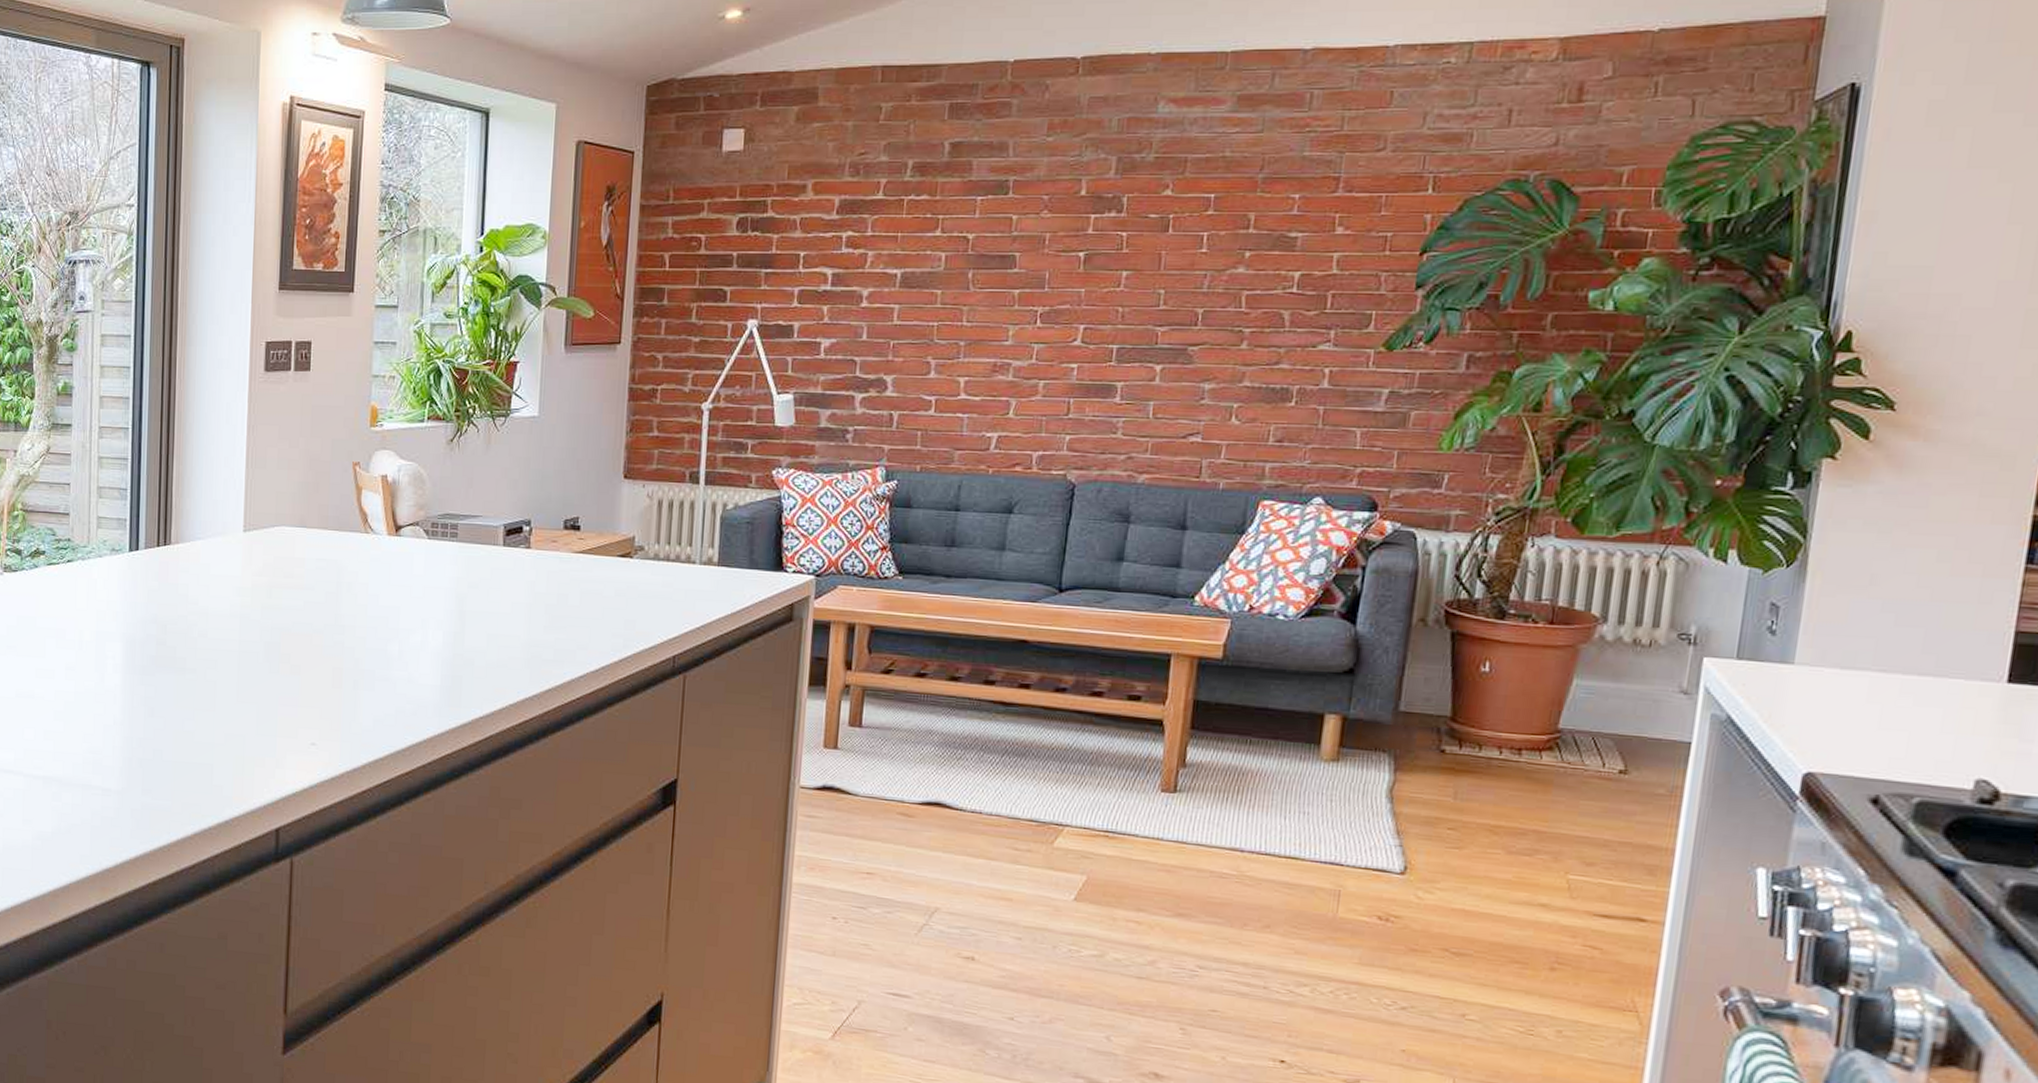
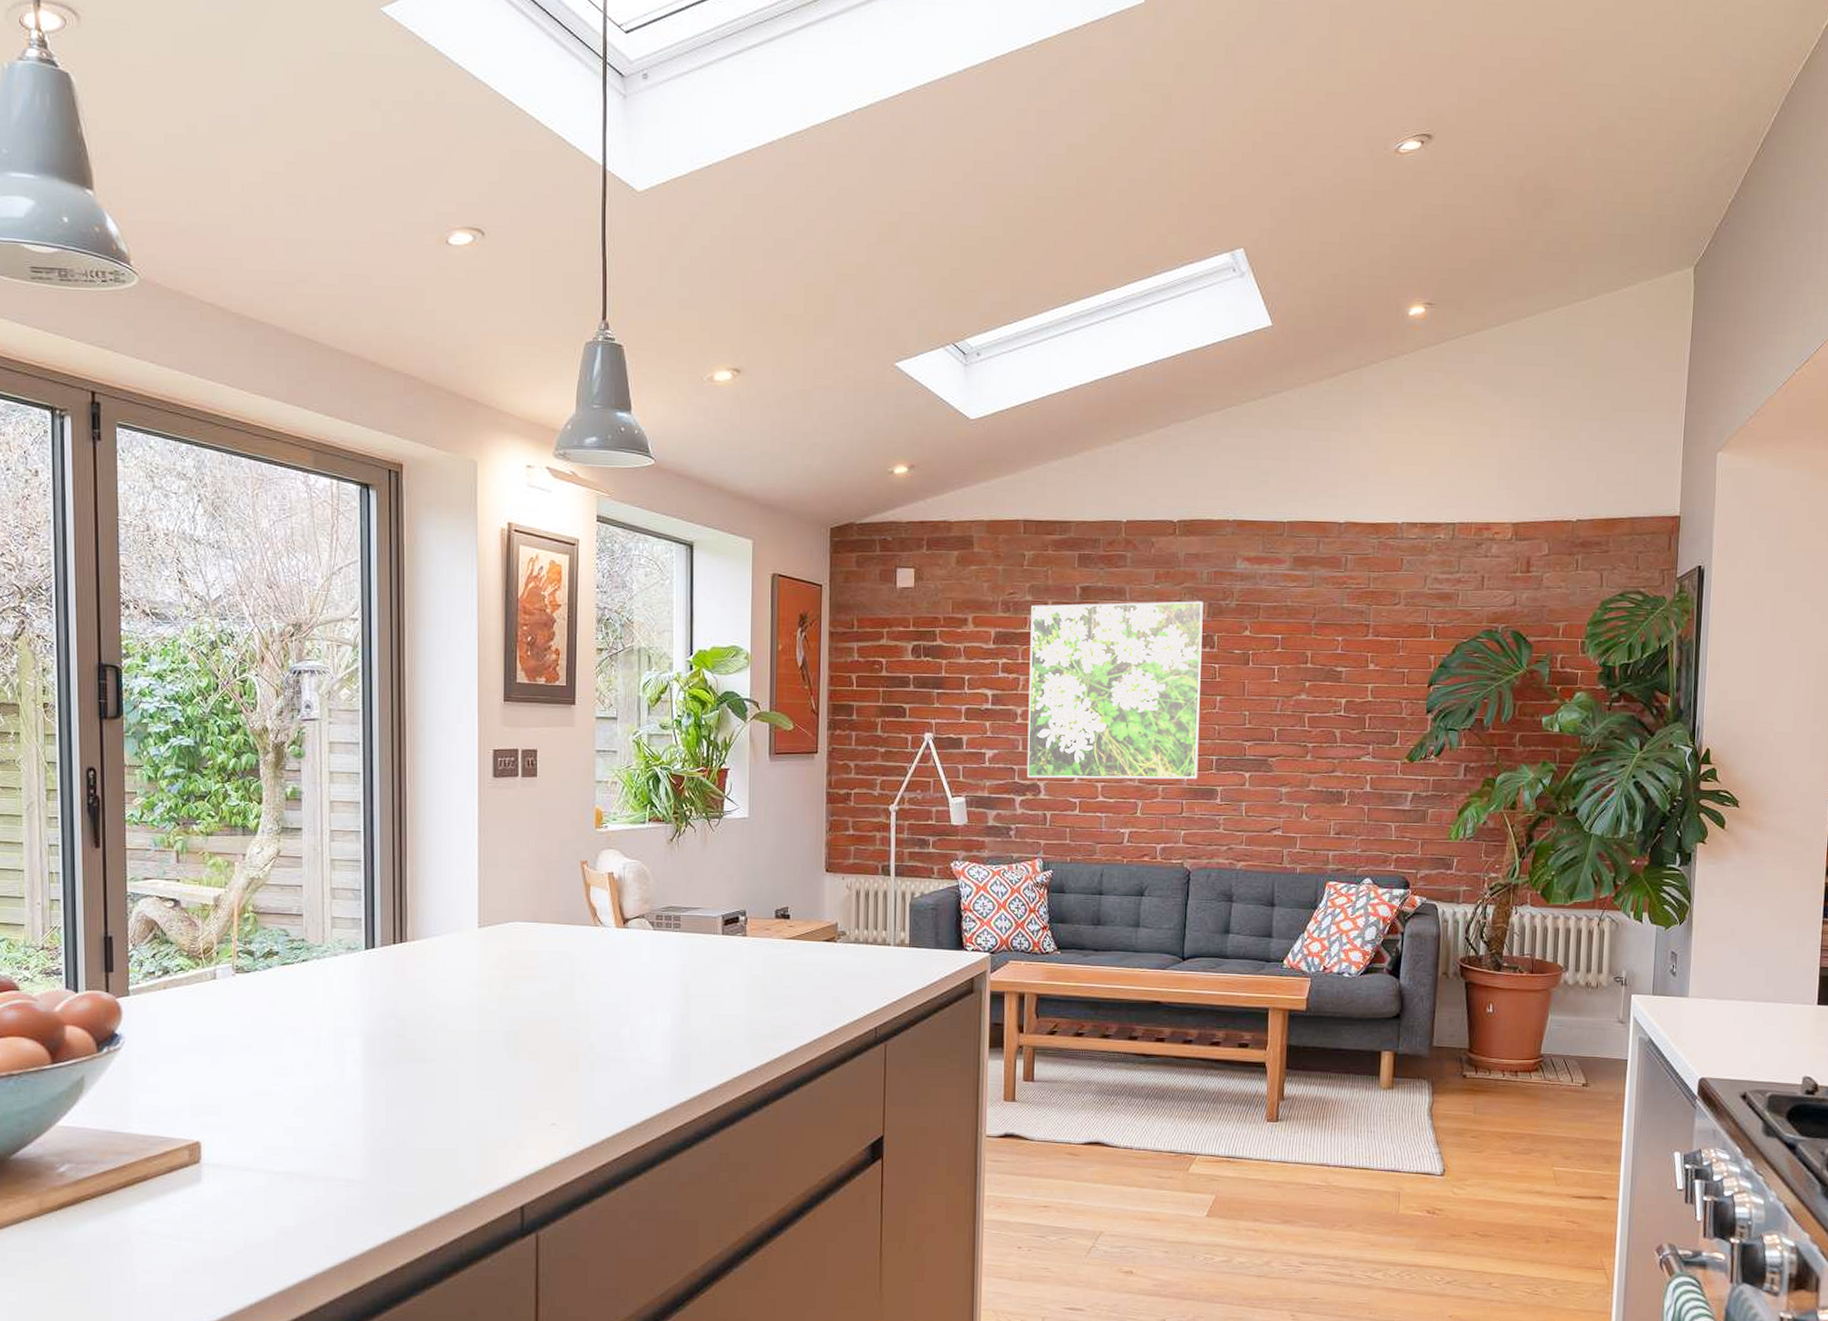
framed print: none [871,155,1111,374] -> present [1026,601,1204,780]

